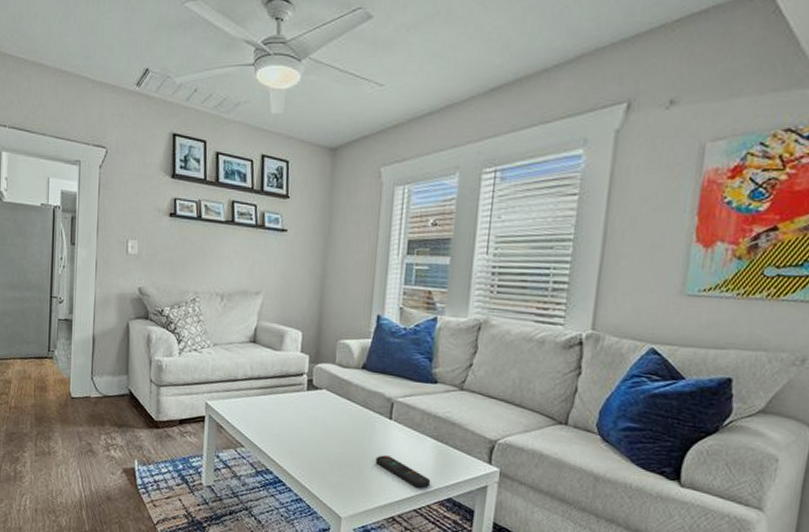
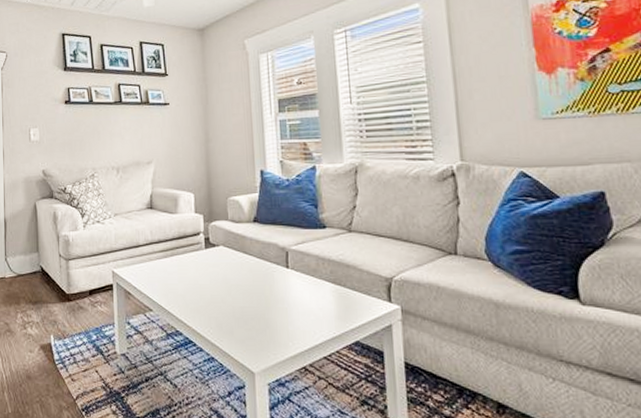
remote control: present [375,455,431,488] -> none [279,304,336,334]

